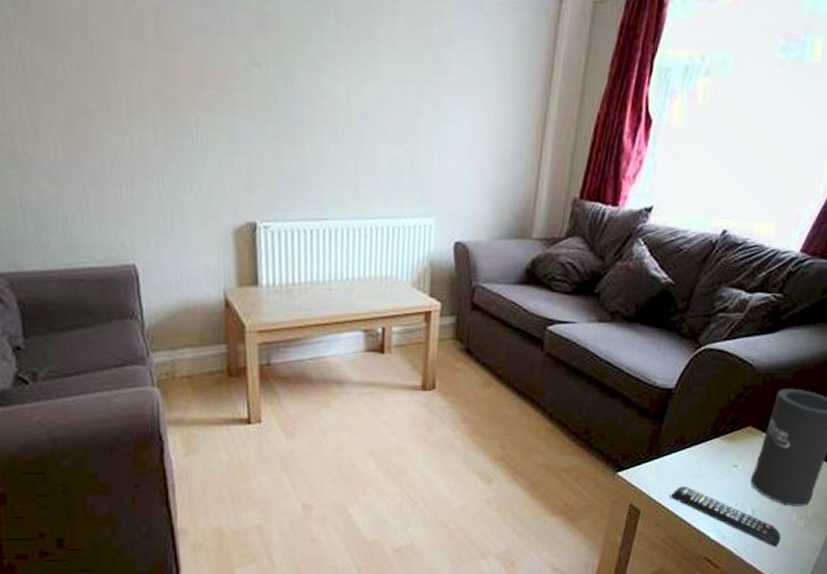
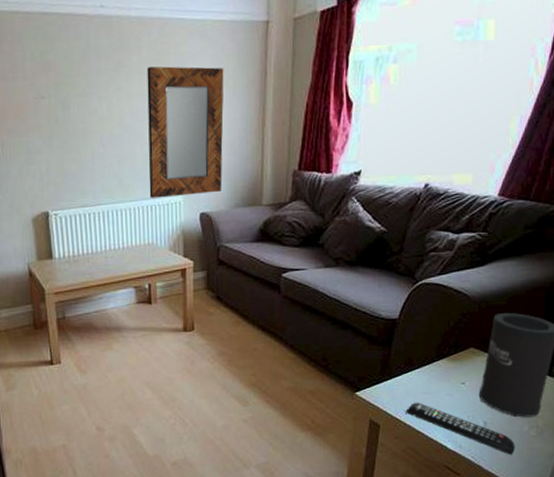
home mirror: none [392,41,501,218] -> present [146,66,224,198]

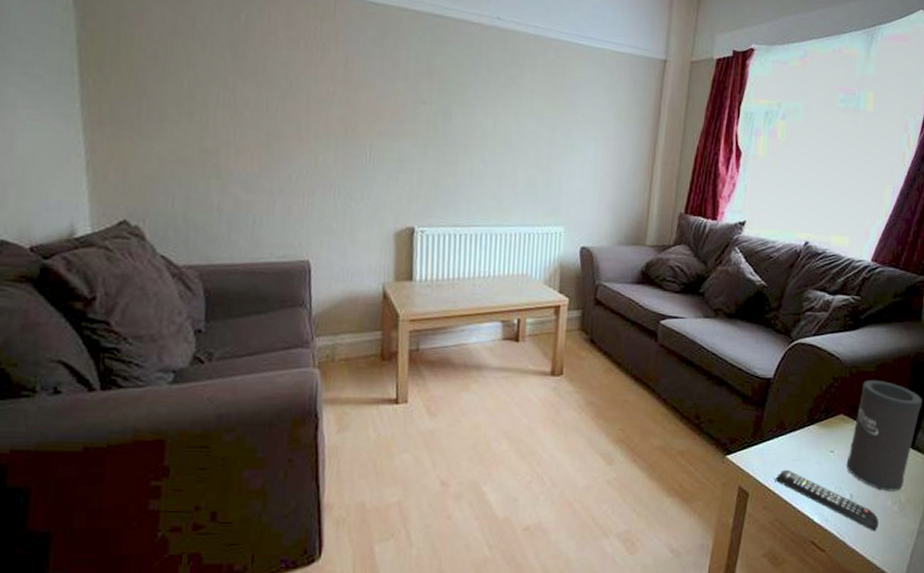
home mirror: present [146,66,224,198] -> none [528,87,619,227]

